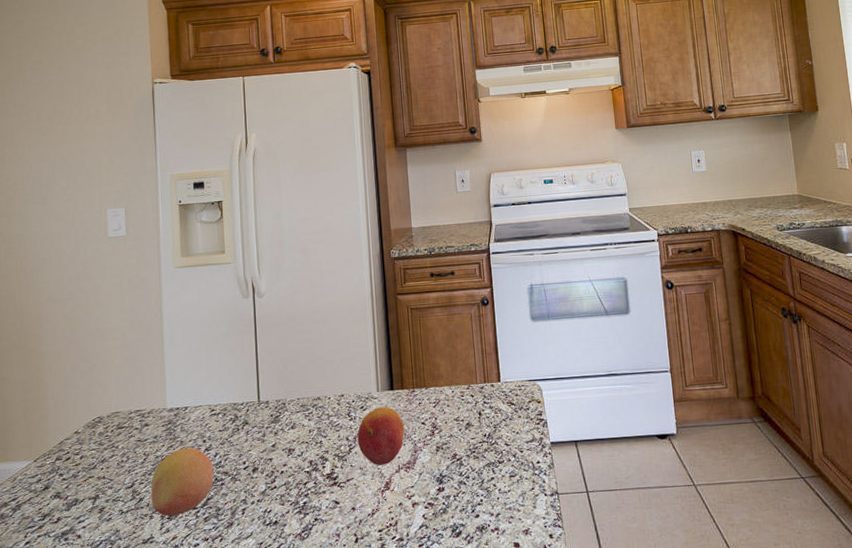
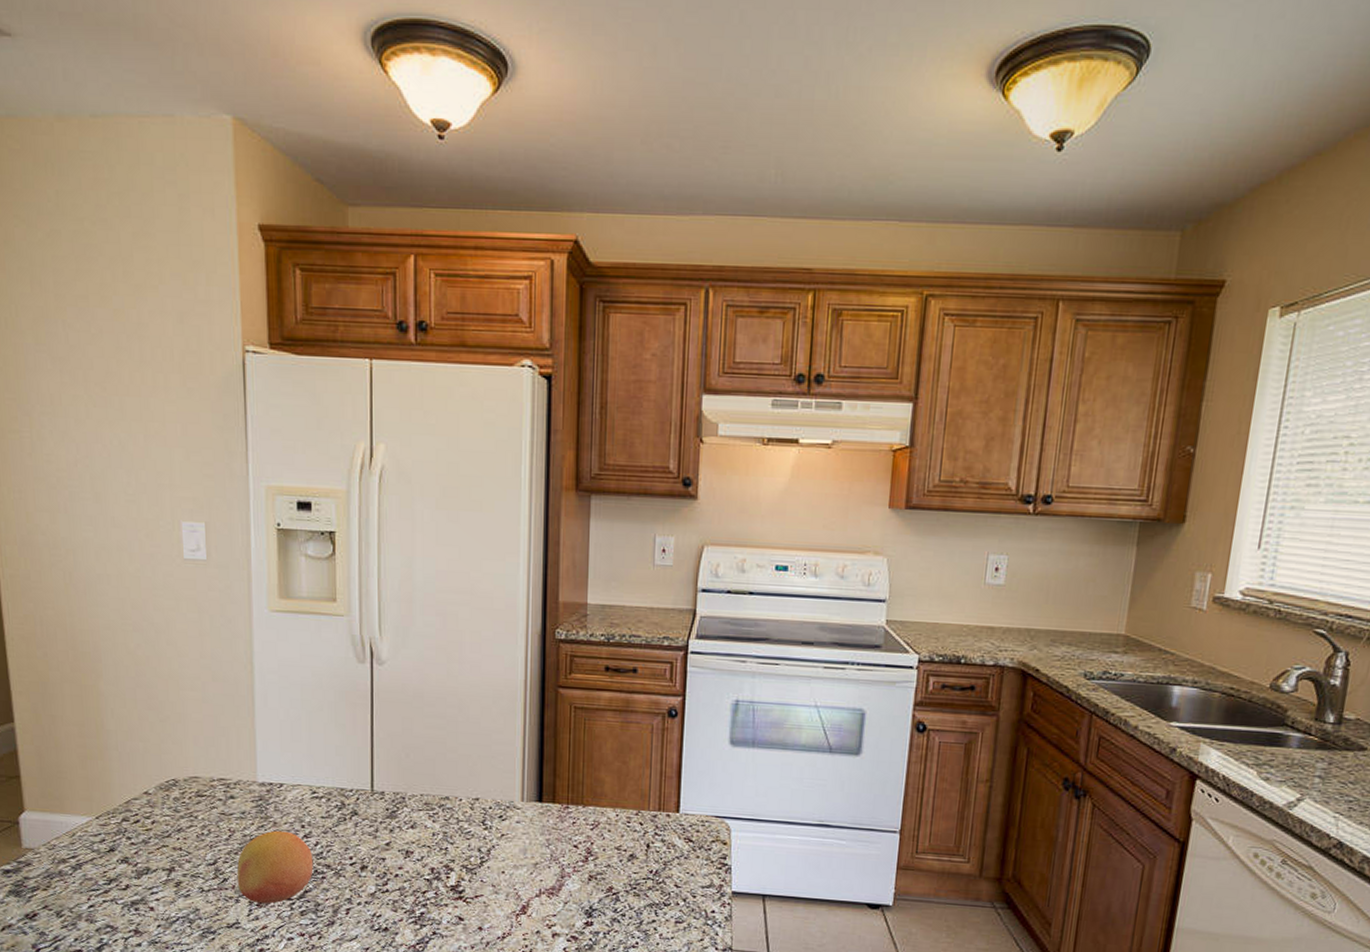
fruit: present [357,406,405,465] -> none [492,819,552,886]

